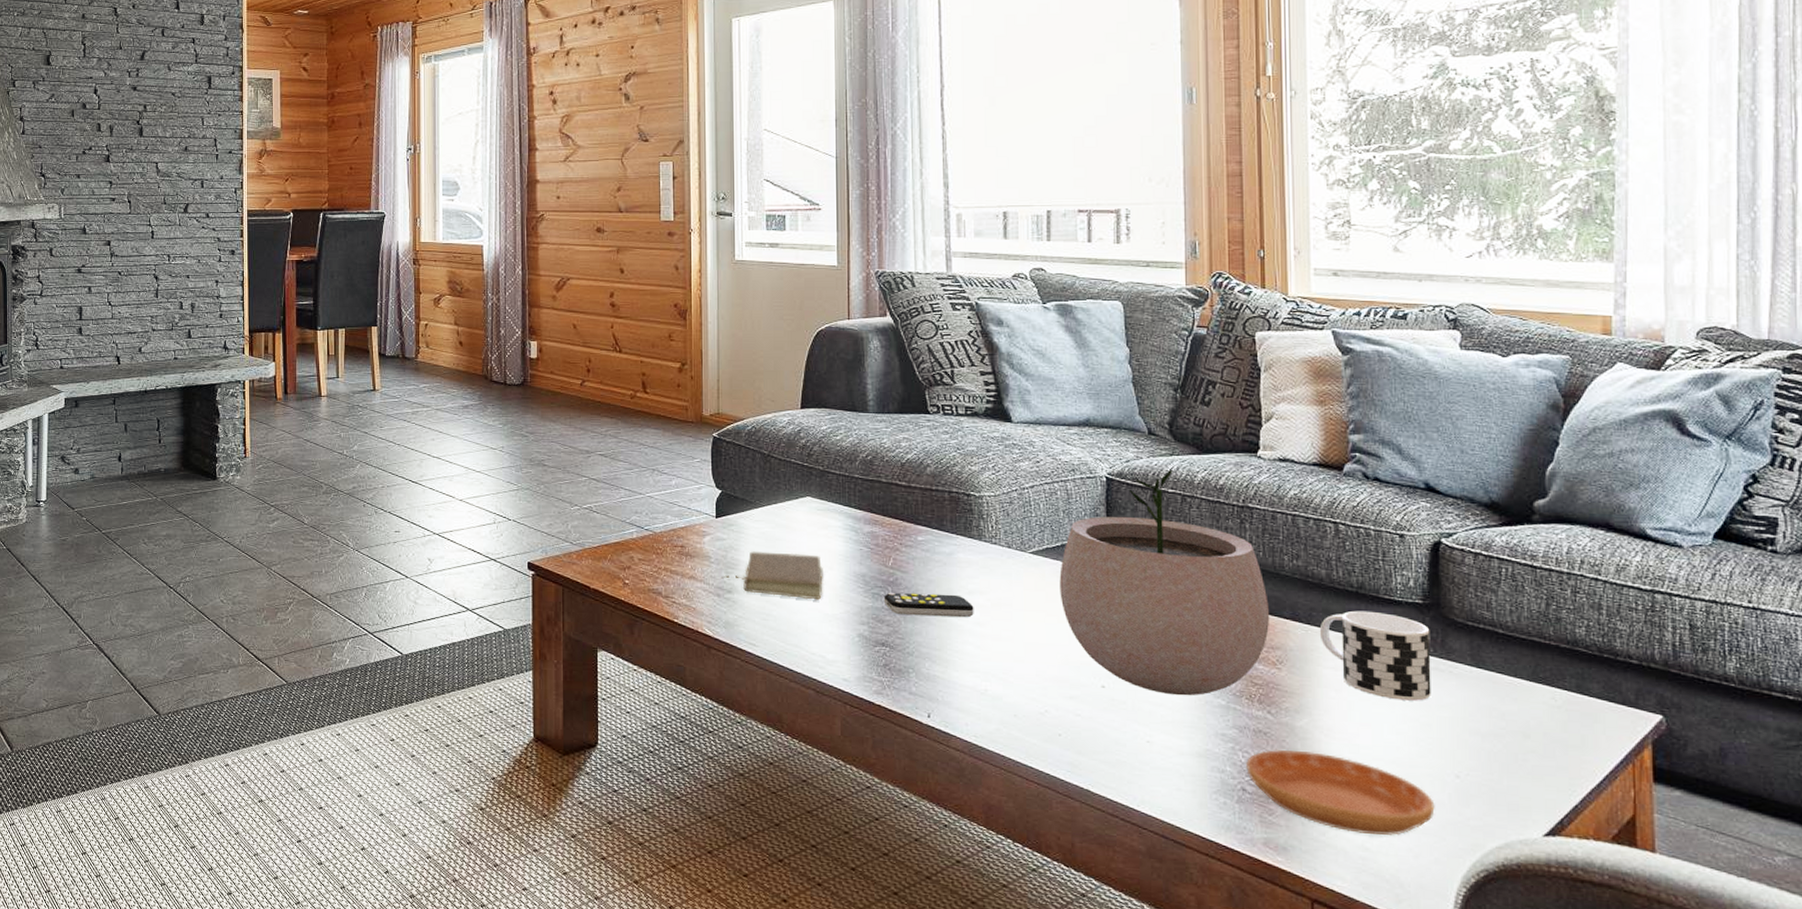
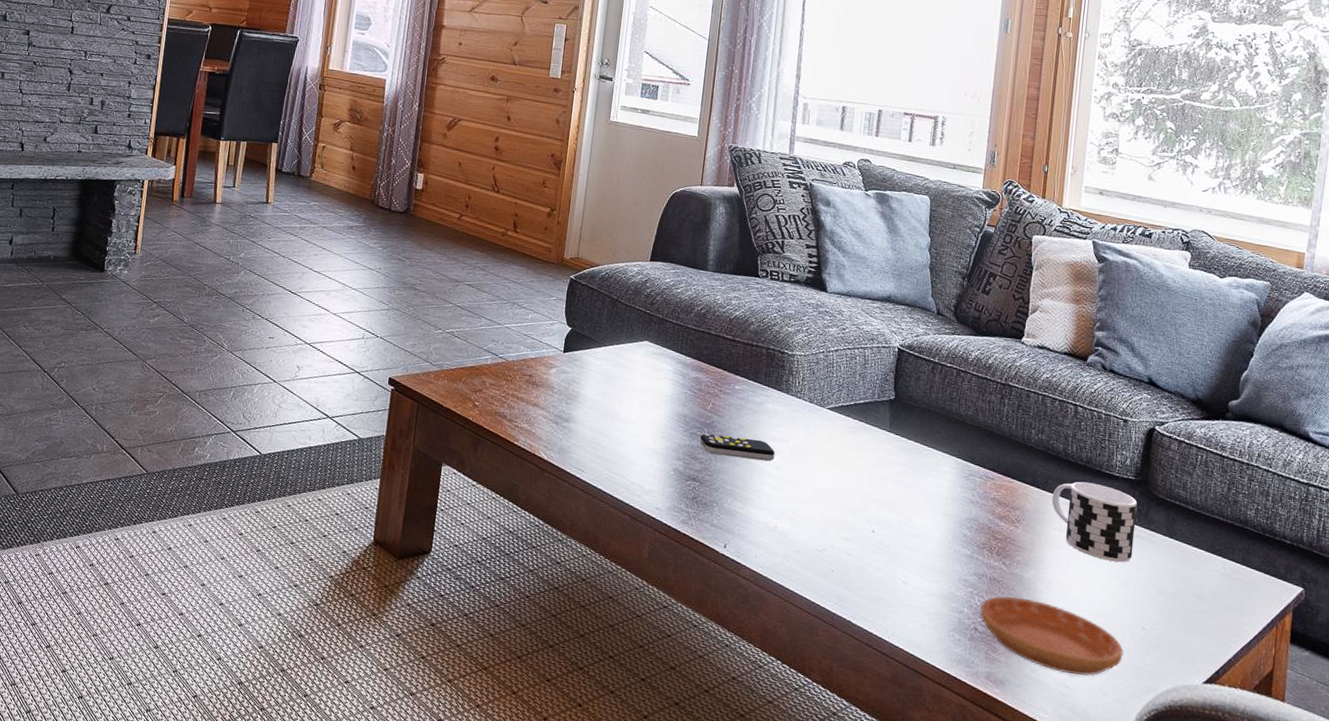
book: present [721,551,823,600] -> none [561,385,651,435]
plant pot: present [1059,469,1269,696] -> none [847,346,1015,545]

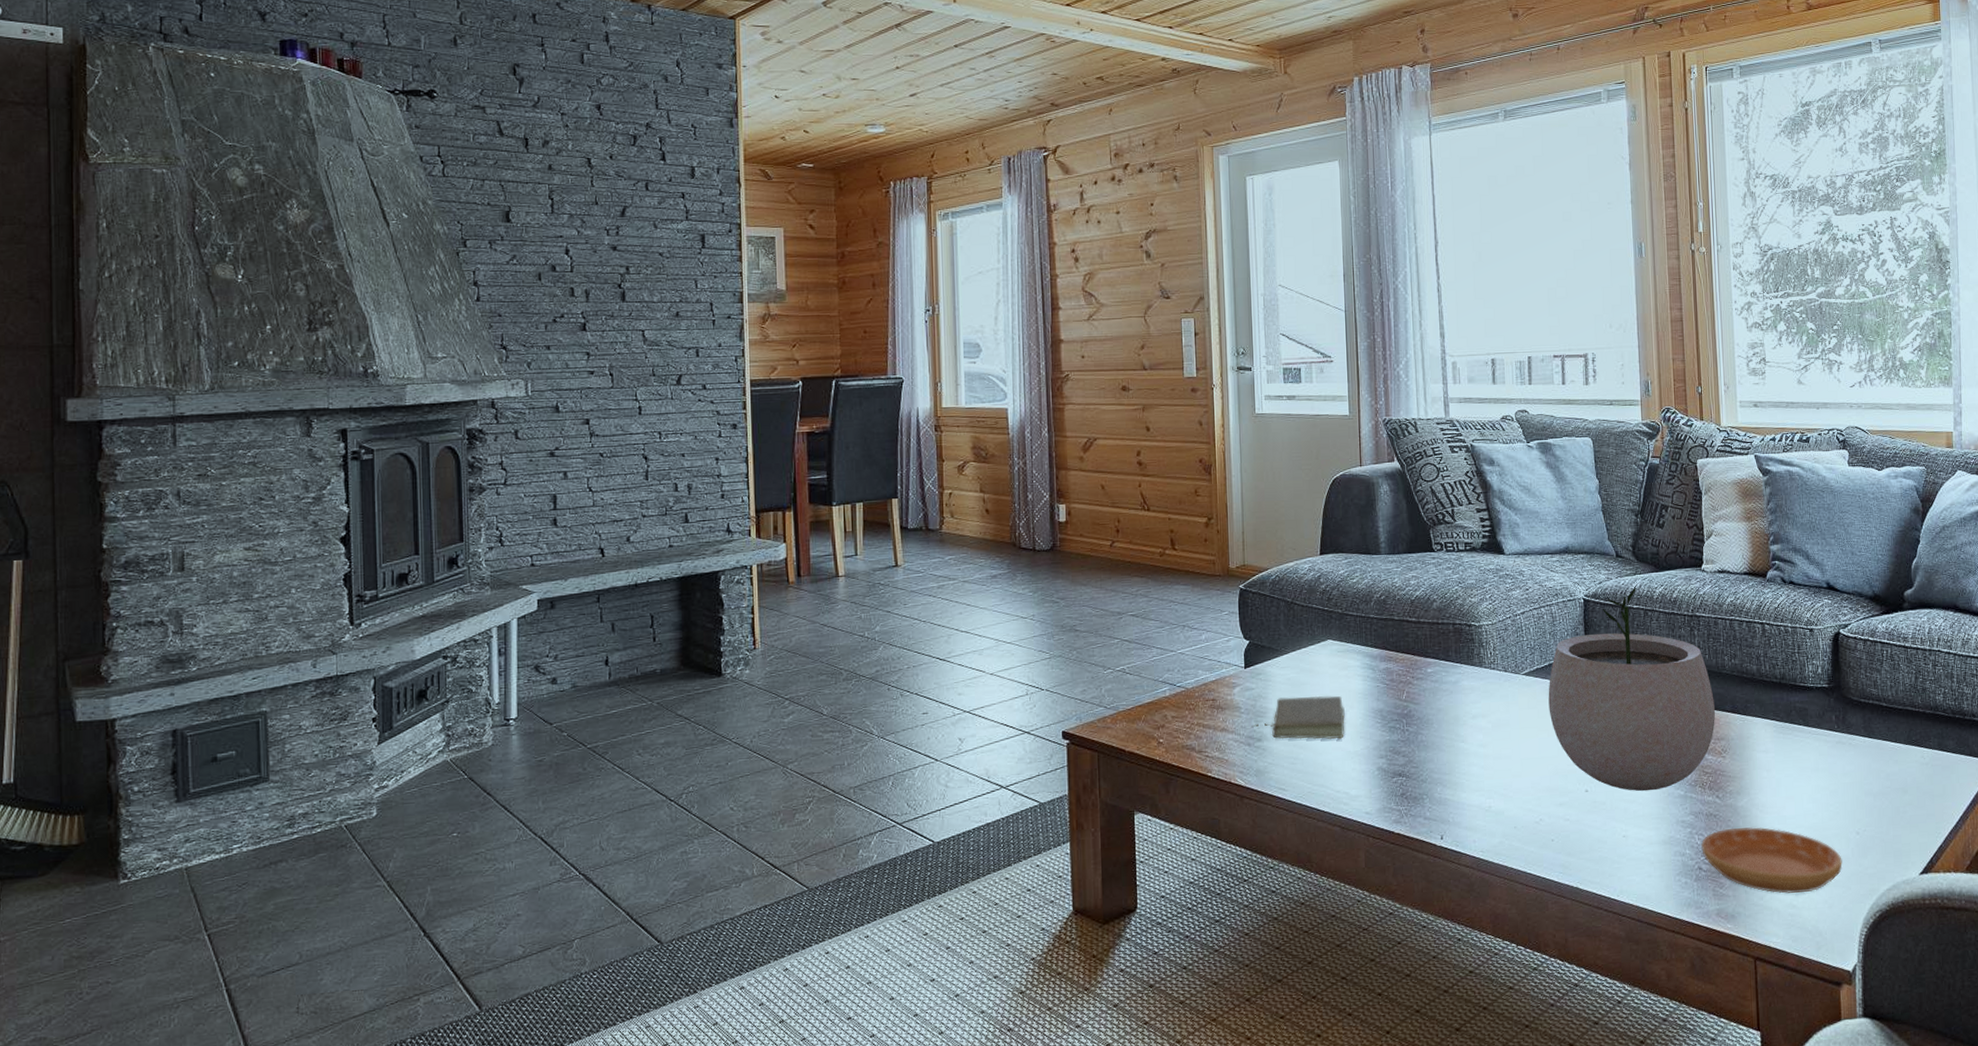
book: none [561,385,651,435] -> present [1251,695,1345,740]
remote control: present [699,433,775,462] -> none [1399,720,1478,745]
plant pot: none [847,346,1015,545] -> present [1548,587,1715,792]
cup: present [1051,481,1138,563] -> none [1753,698,1837,773]

